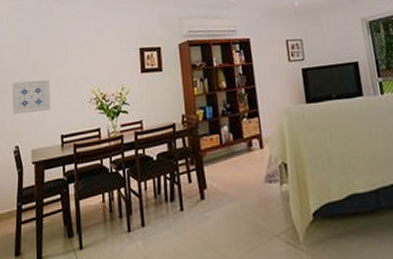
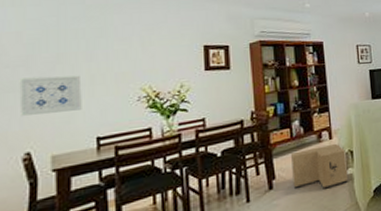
cardboard box: none [221,153,282,206] -> present [291,143,348,190]

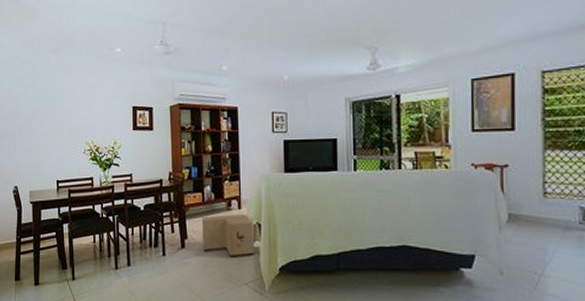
wall art: present [19,75,82,117] -> none [10,127,47,158]

